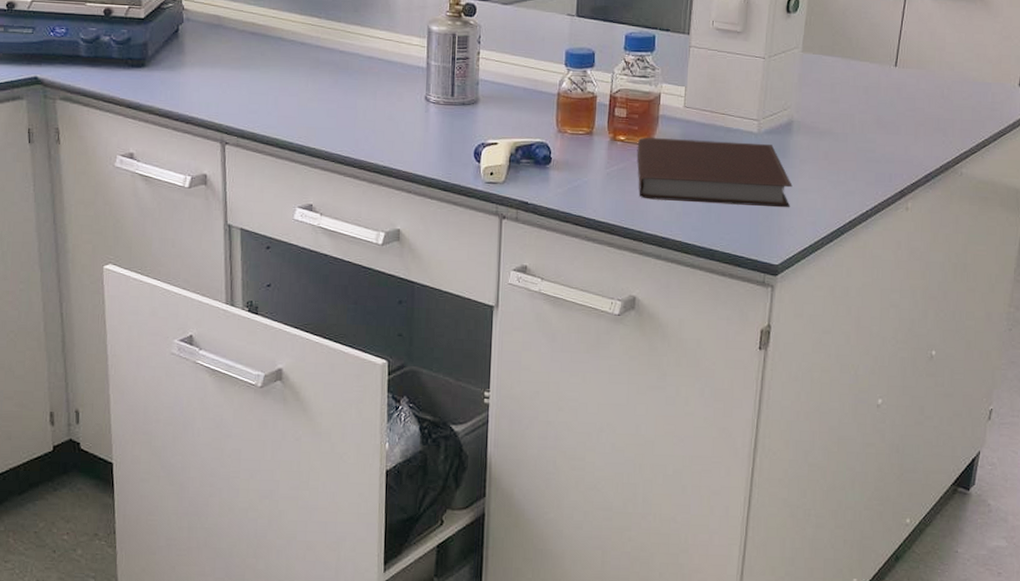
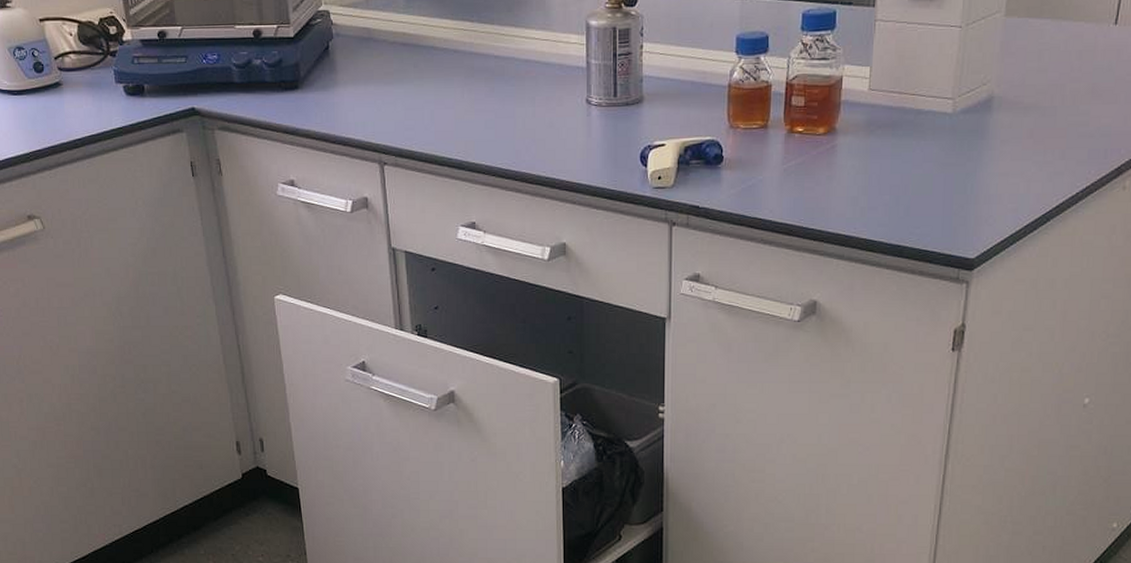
notebook: present [637,137,793,208] -> none [816,125,992,196]

